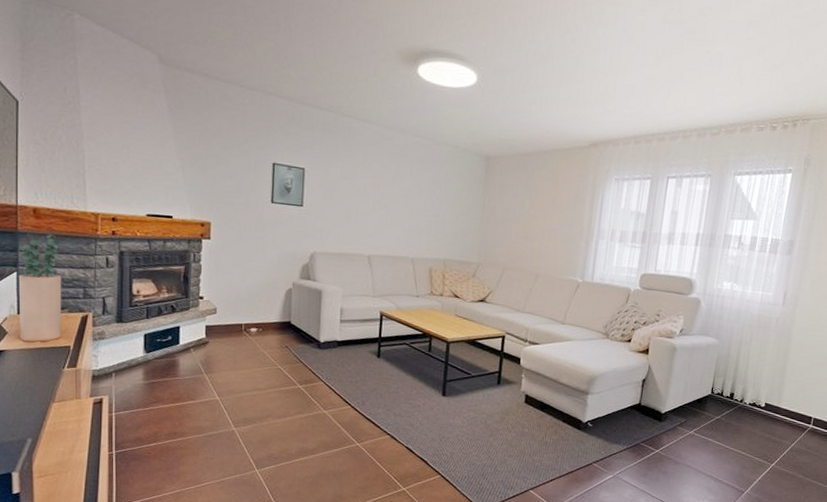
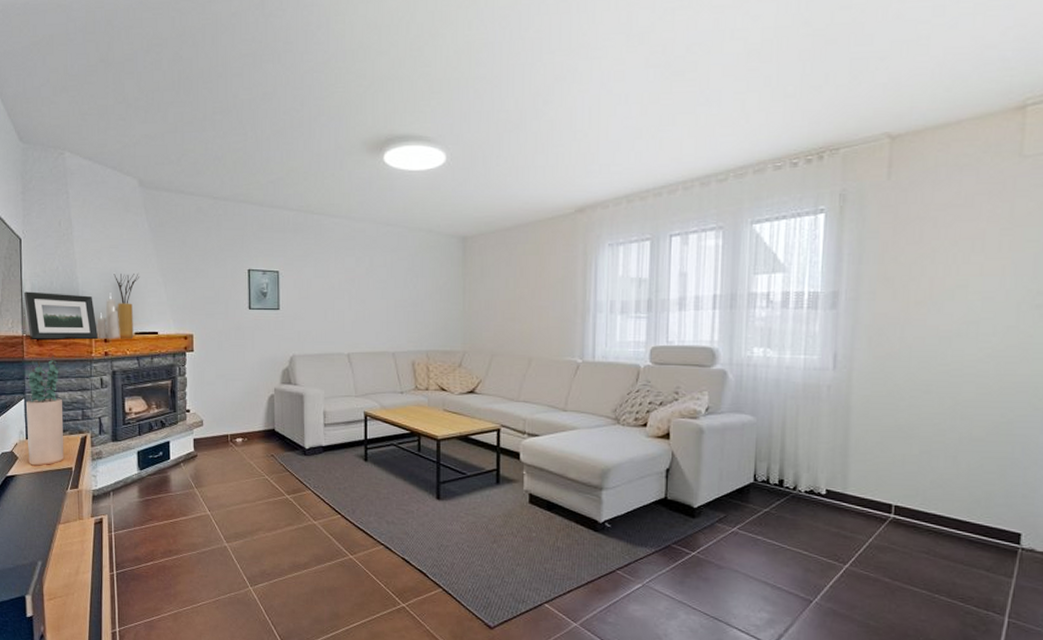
picture frame: none [19,158,105,218] -> present [23,291,98,341]
candle: none [105,174,131,219] -> present [97,296,121,339]
vase: none [125,151,156,221] -> present [113,274,140,339]

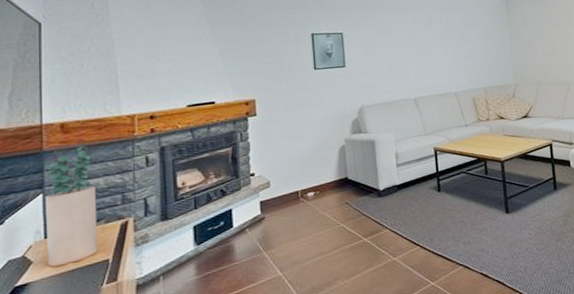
picture frame: present [23,291,98,341] -> none [43,74,142,129]
candle: present [97,296,121,339] -> none [141,72,170,117]
vase: present [113,274,140,339] -> none [160,47,193,114]

